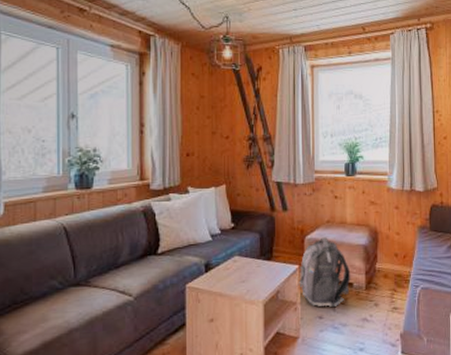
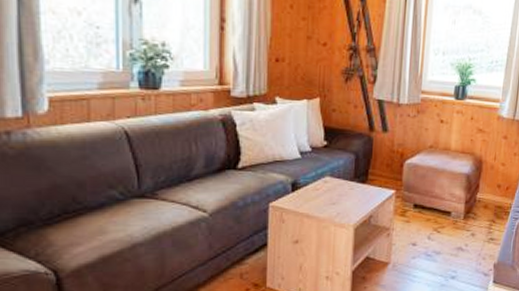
backpack: present [297,236,351,307] -> none [392,162,450,234]

